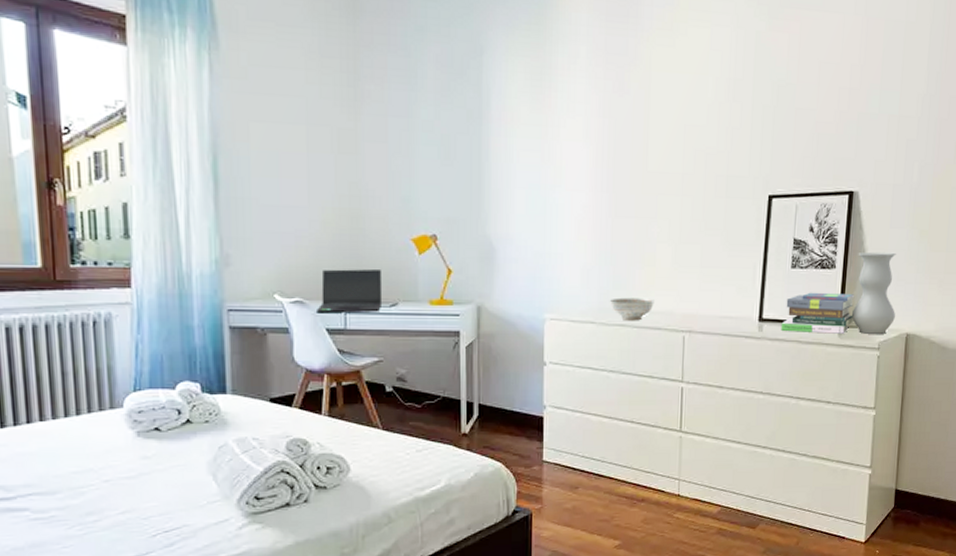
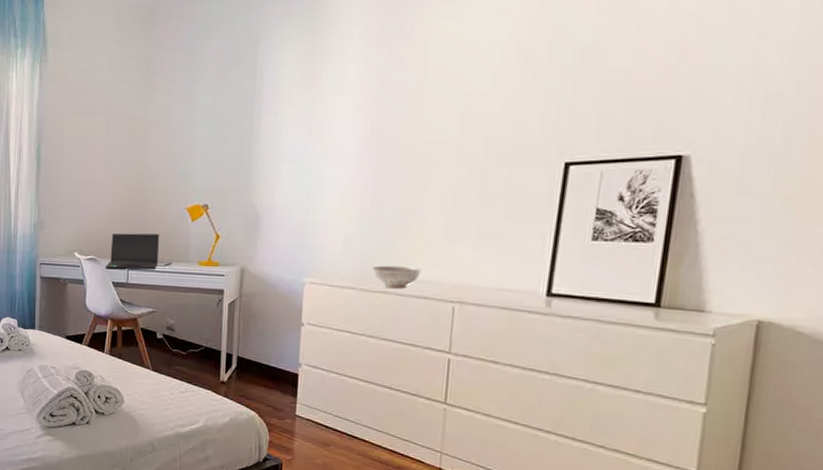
books: present [781,292,855,334] -> none [575,267,681,316]
vase: present [851,252,896,334] -> none [674,223,745,319]

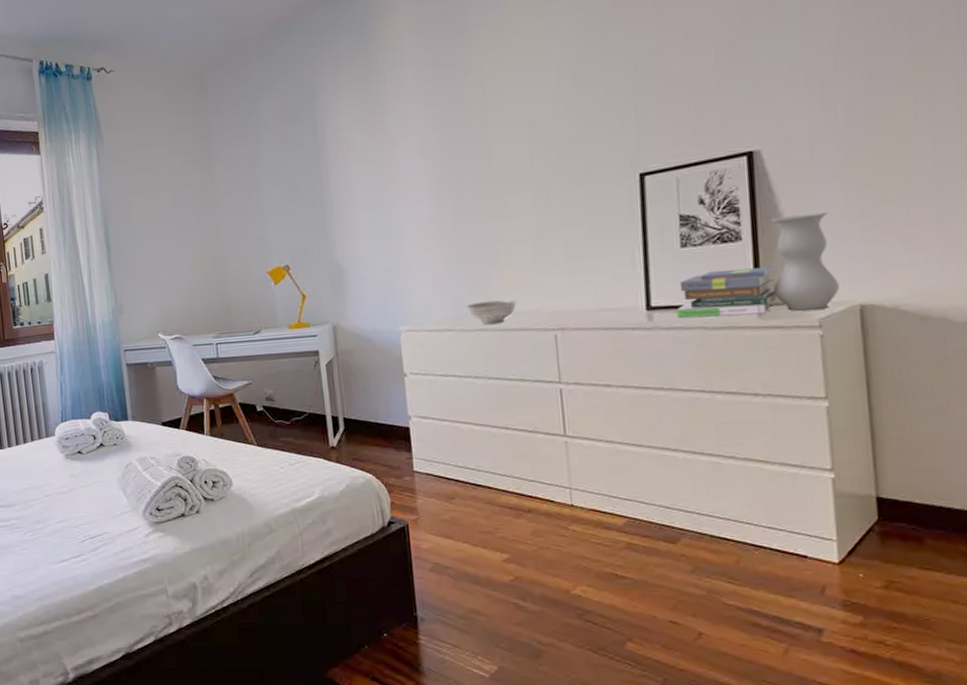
laptop: present [106,233,159,270] -> none [193,303,247,346]
books: none [575,267,681,316] -> present [676,266,779,318]
vase: none [674,223,745,319] -> present [771,211,839,311]

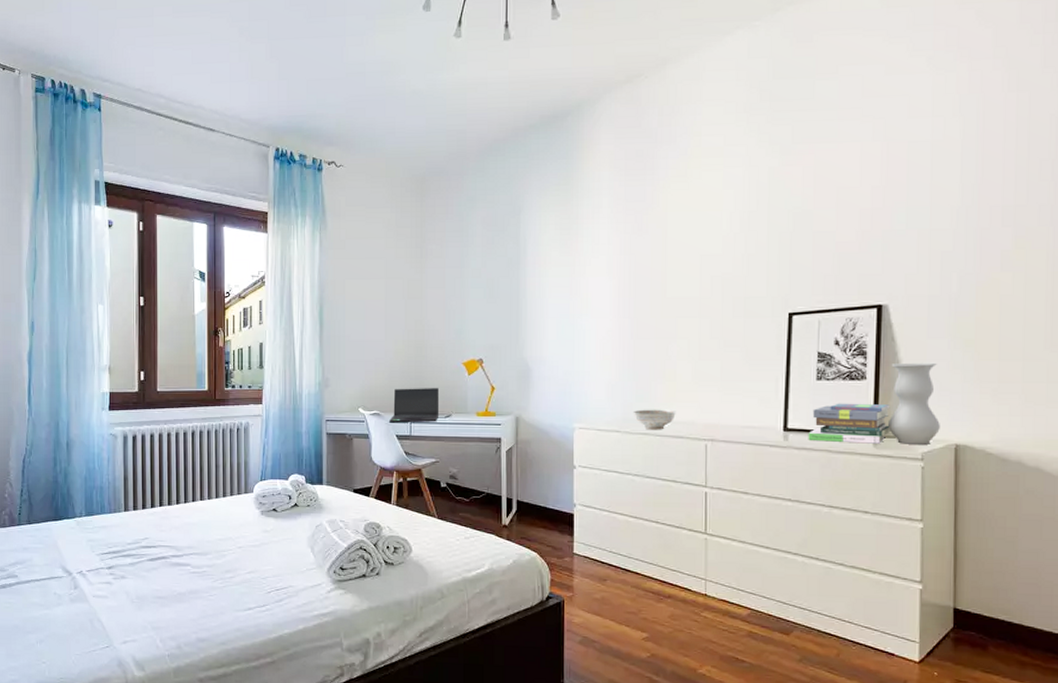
laptop: none [193,303,247,346] -> present [389,388,440,423]

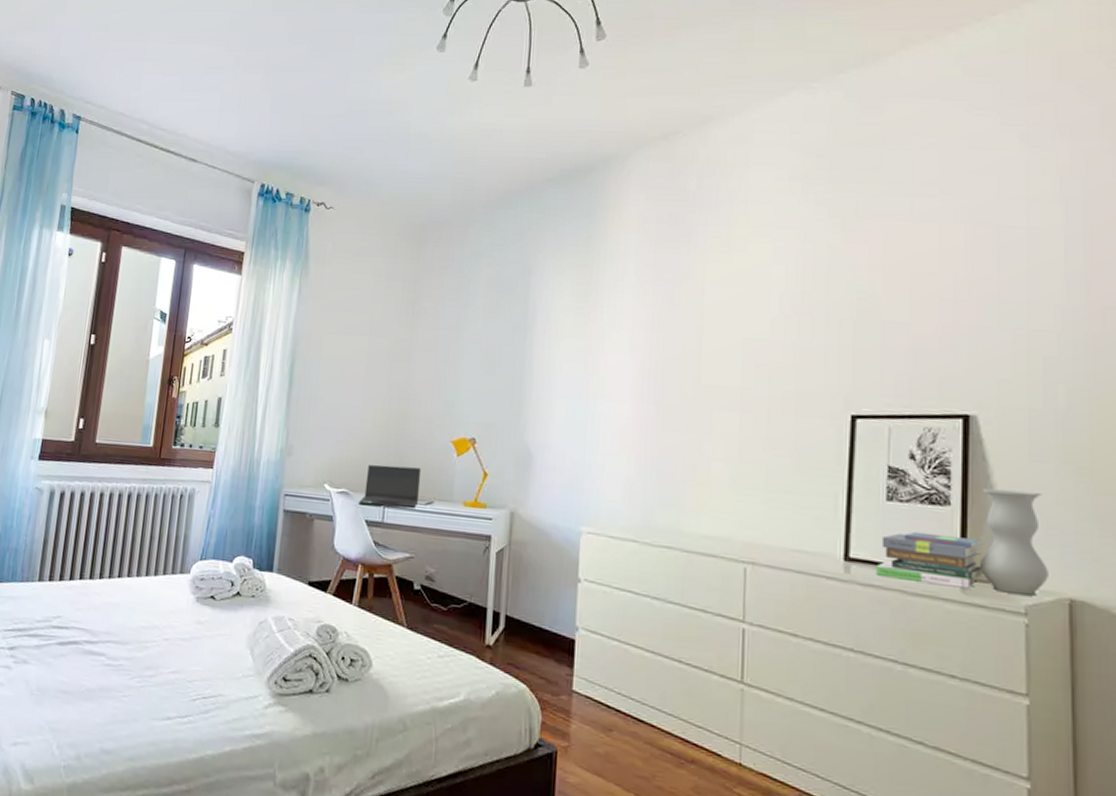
decorative bowl: present [633,409,676,430] -> none [654,516,708,545]

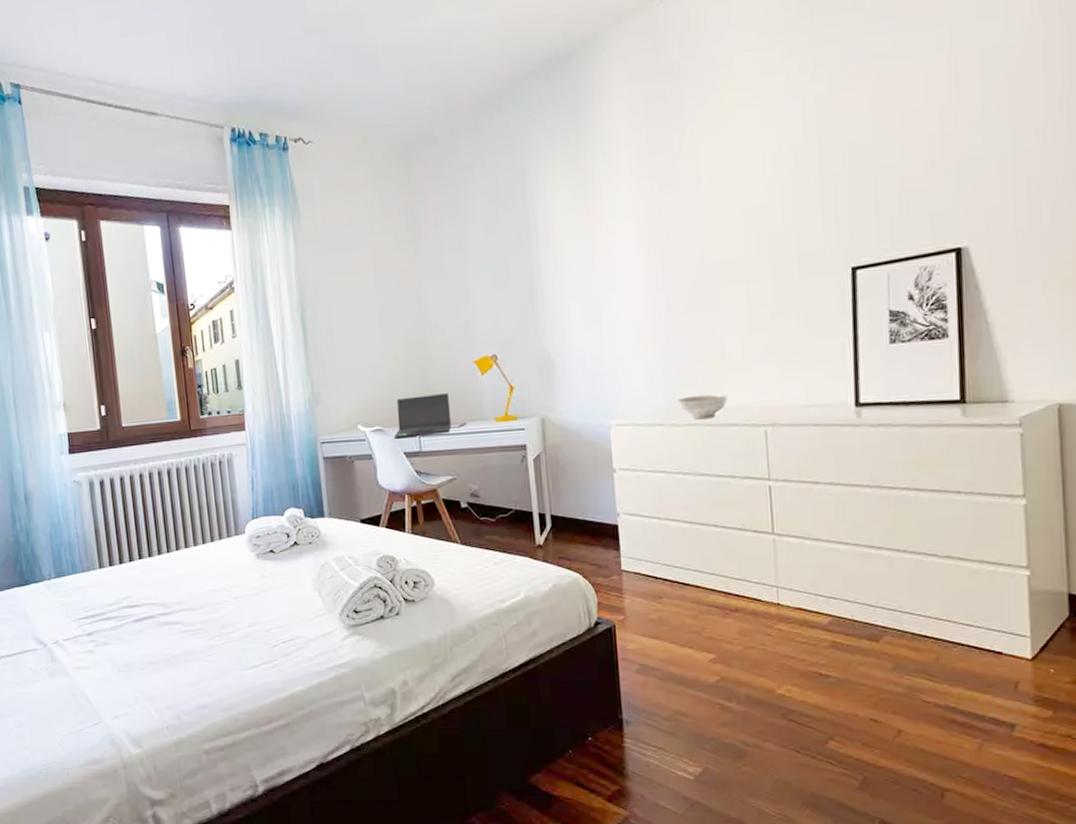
decorative bowl: none [654,516,708,545] -> present [677,393,728,420]
books: present [875,531,984,589] -> none [884,364,982,415]
vase: present [979,488,1048,596] -> none [976,310,1039,409]

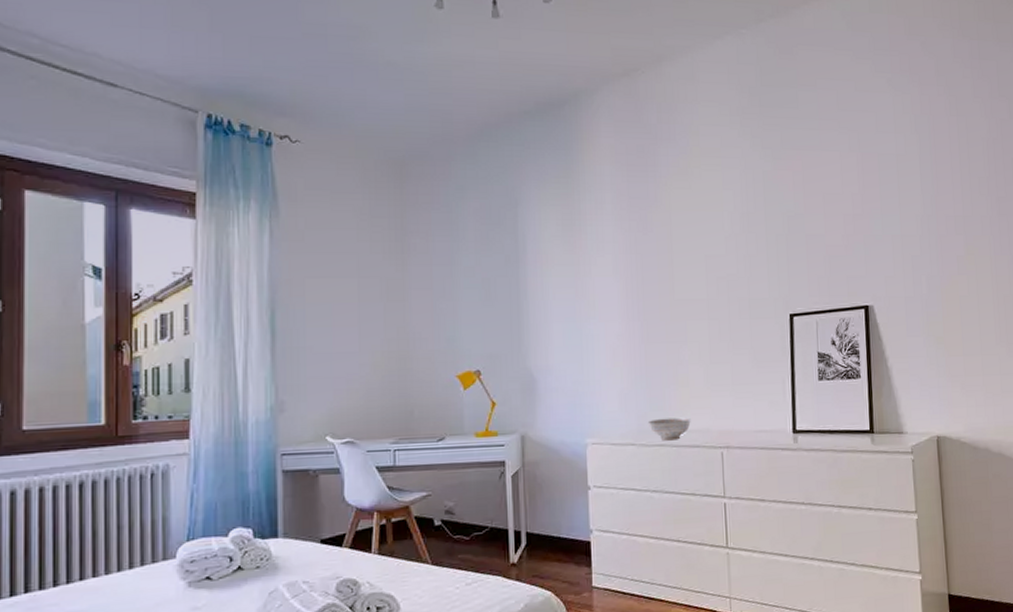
laptop: present [394,393,452,439] -> none [367,407,430,452]

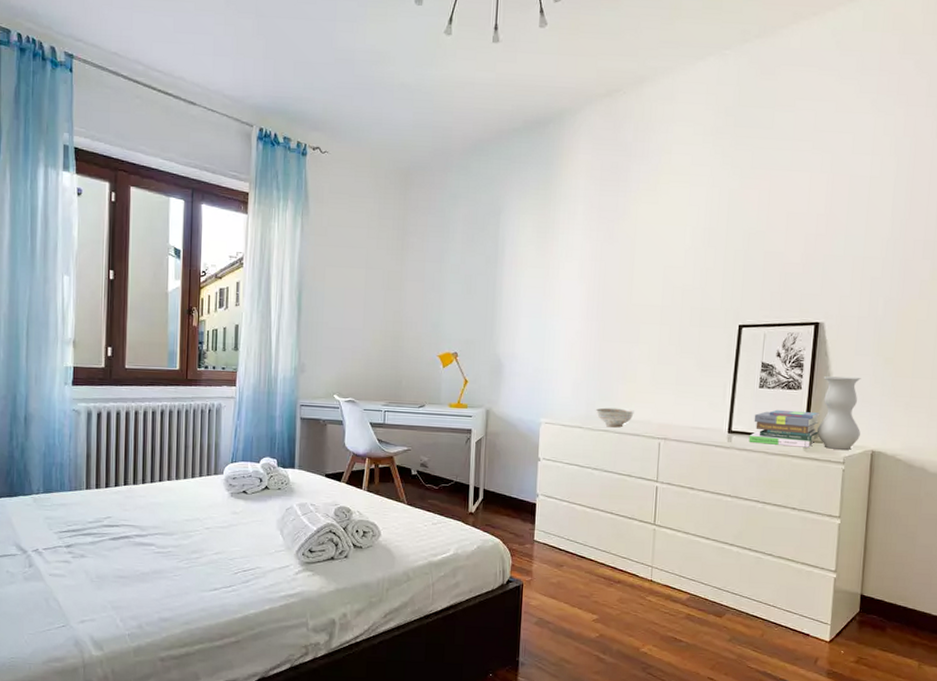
books: none [815,401,885,442] -> present [748,409,820,448]
vase: none [880,359,924,439] -> present [816,376,861,450]

